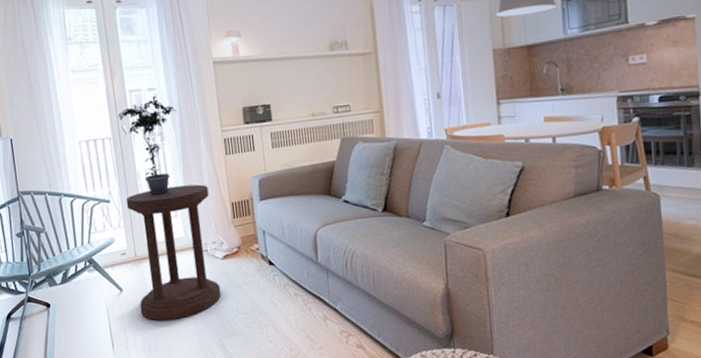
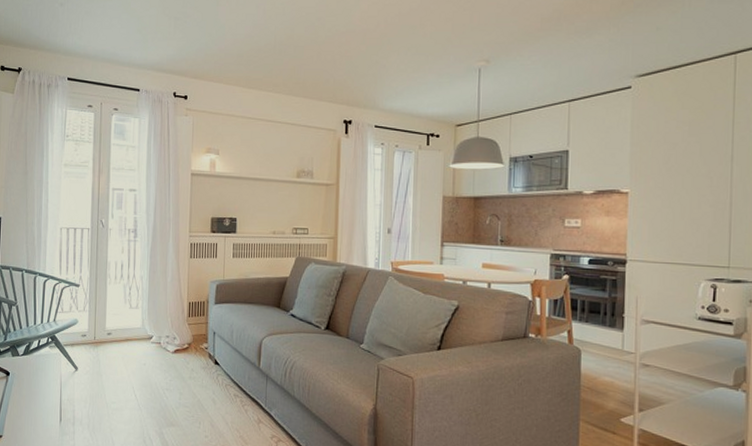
potted plant: present [118,95,177,196] -> none [99,196,152,287]
side table: present [126,184,222,320] -> none [91,280,170,403]

